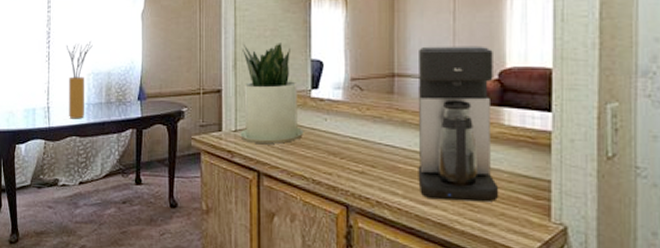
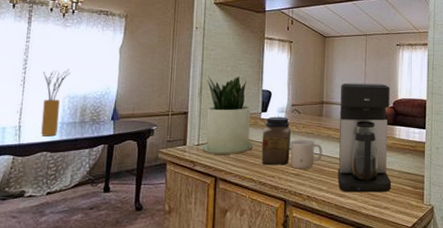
jar: none [314,94,351,159] -> present [261,116,291,165]
mug: none [351,125,396,166] -> present [290,139,323,169]

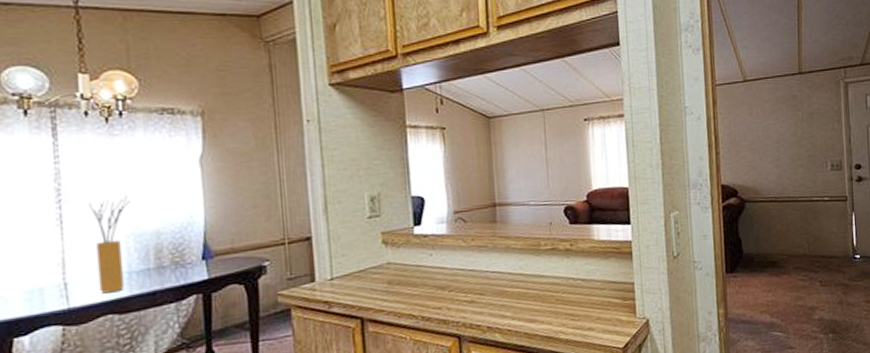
planter: present [201,76,255,155] -> none [332,181,410,290]
jar: present [261,116,291,165] -> none [418,228,459,295]
mug: present [290,139,323,169] -> none [457,254,502,295]
coffee maker: present [337,82,392,193] -> none [517,172,595,316]

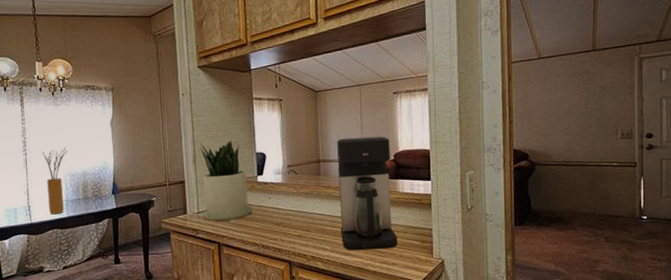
planter: none [332,181,410,290] -> present [199,141,254,221]
coffee maker: none [517,172,595,316] -> present [337,136,398,251]

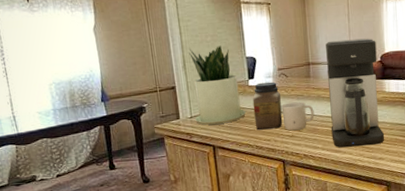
vase: present [42,148,68,215] -> none [22,56,52,124]
jar: none [260,178,291,229] -> present [252,81,283,130]
mug: none [290,200,324,230] -> present [281,101,315,131]

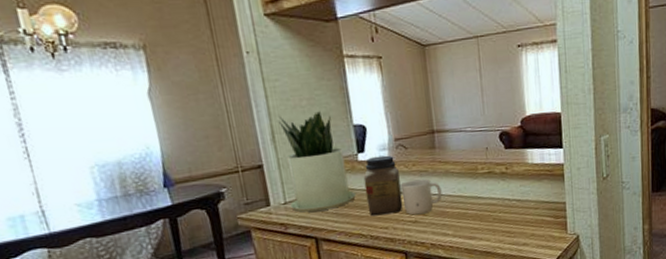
coffee maker: present [326,38,385,148] -> none [453,98,529,234]

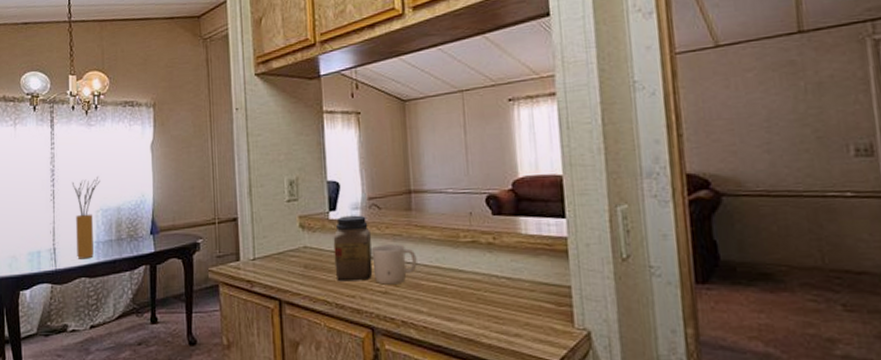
vase: none [50,130,97,220] -> present [71,177,100,259]
planter: present [277,111,357,213] -> none [256,166,325,271]

